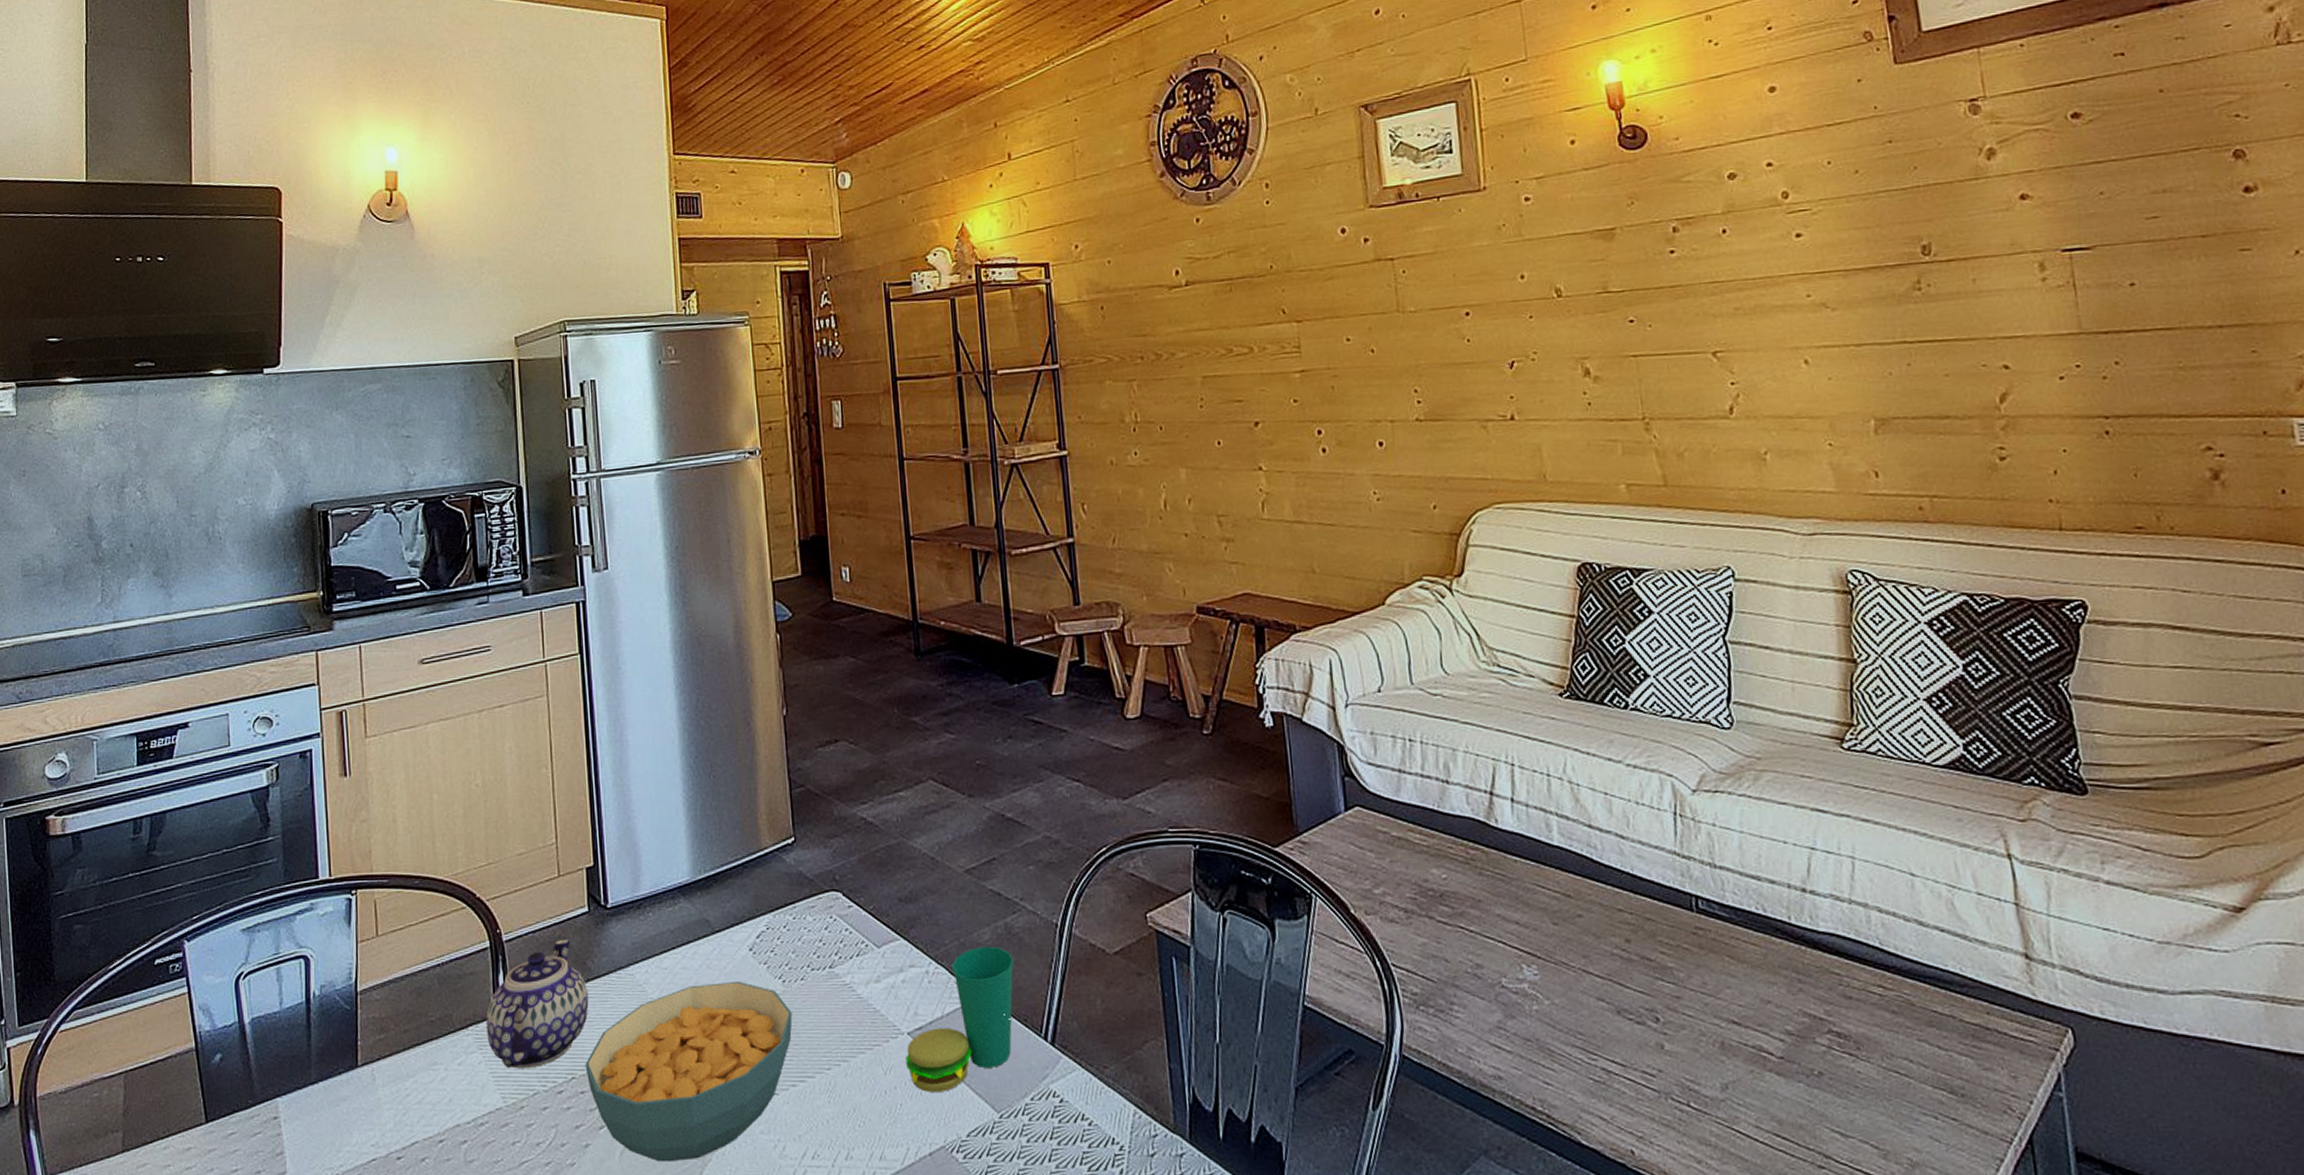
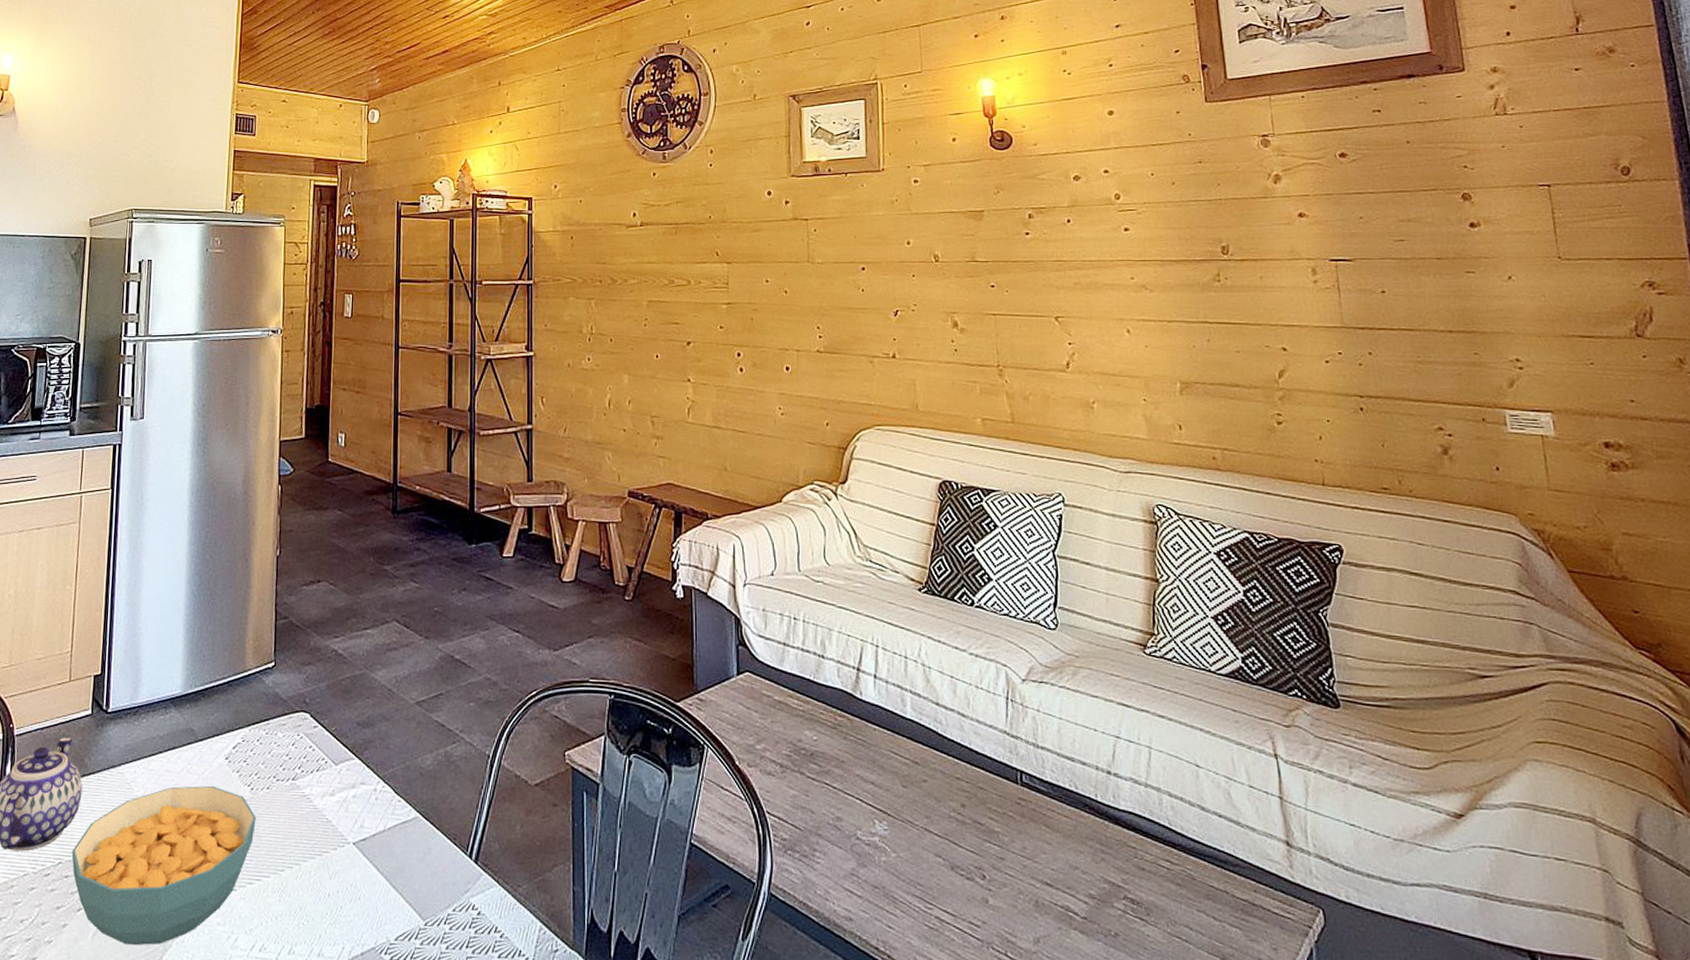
cup: present [906,946,1015,1092] -> none [349,770,450,898]

